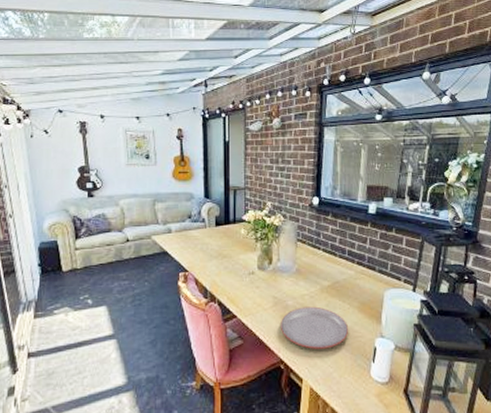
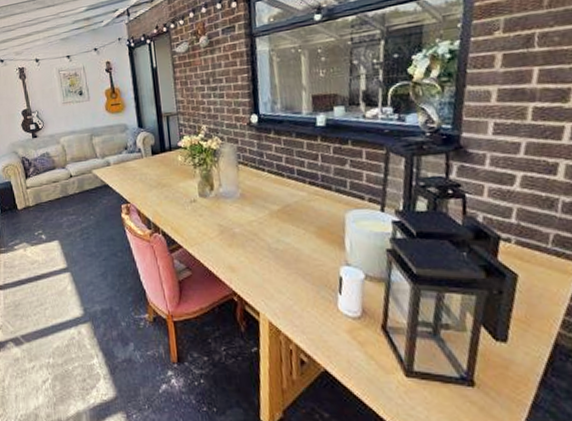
plate: present [280,306,348,349] -> none [228,233,307,280]

